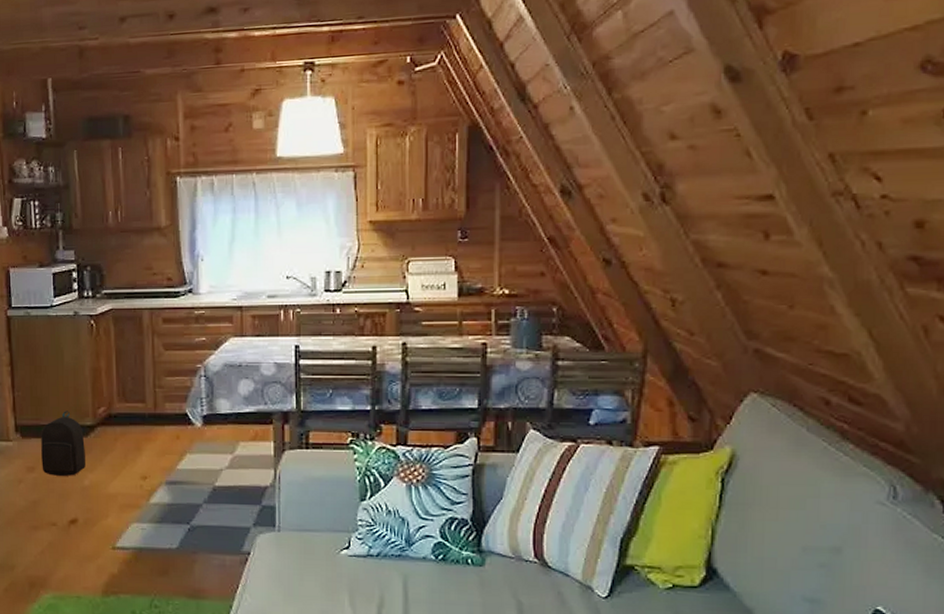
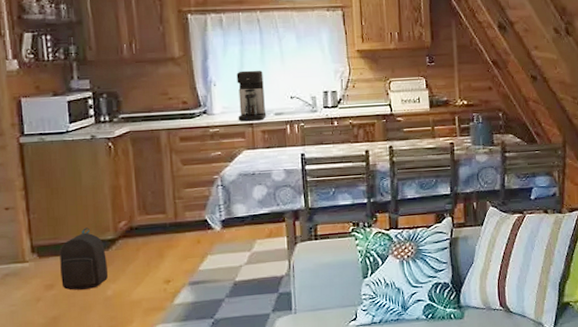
coffee maker: none [226,243,258,304] -> present [236,70,267,121]

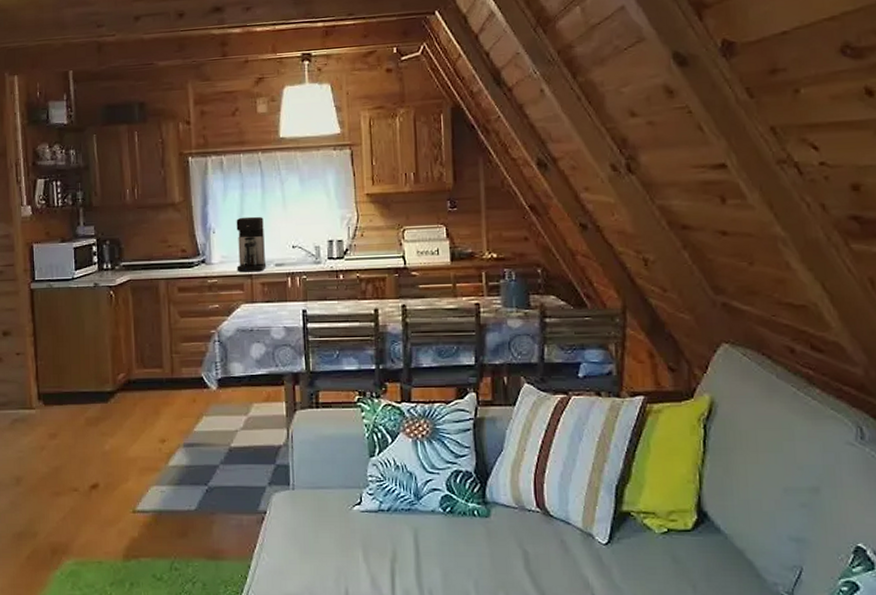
backpack: present [59,227,108,291] -> none [63,378,106,442]

